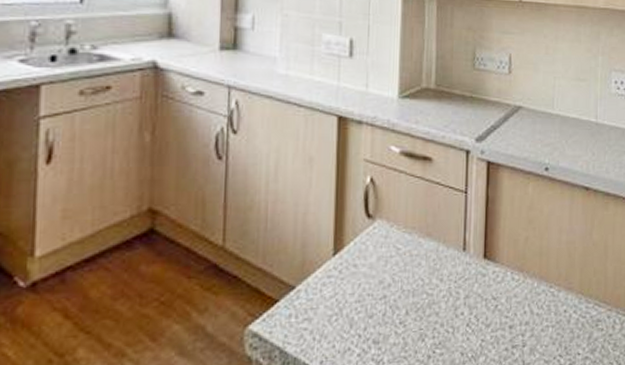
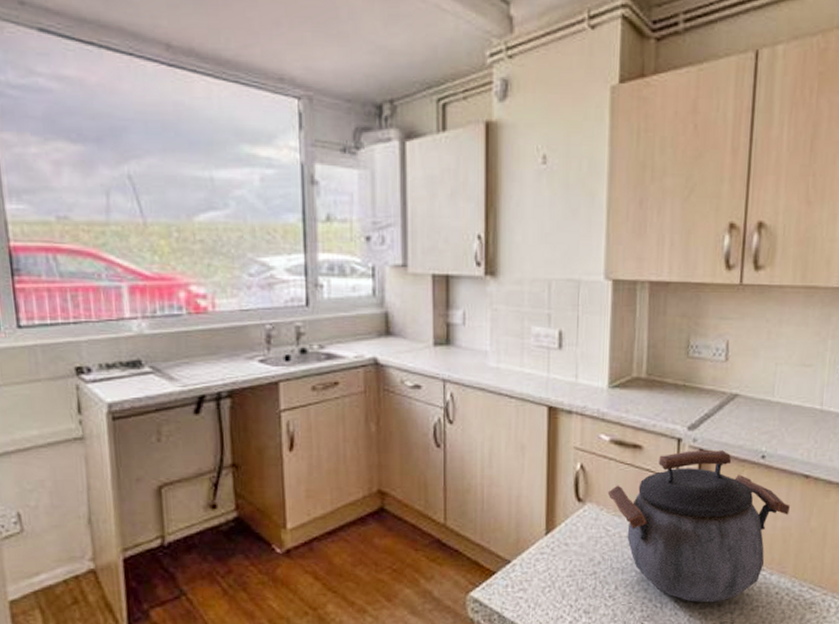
kettle: none [398,162,574,325] -> present [607,450,791,603]

